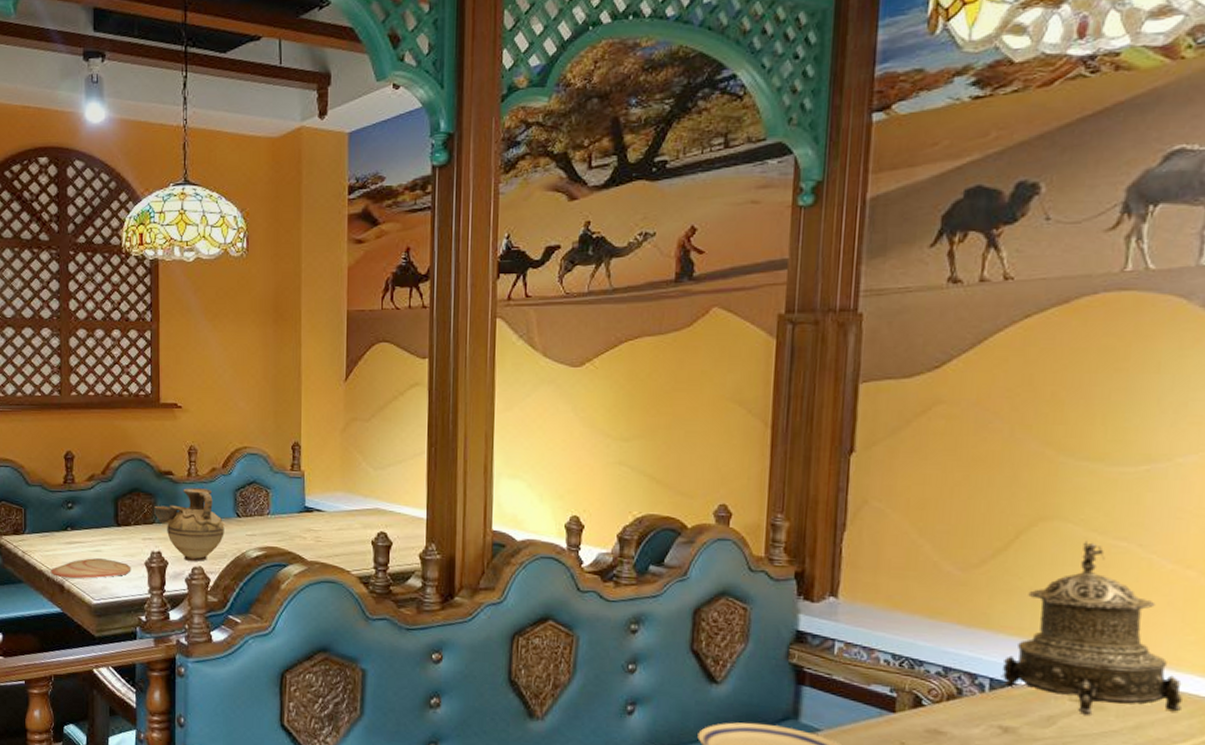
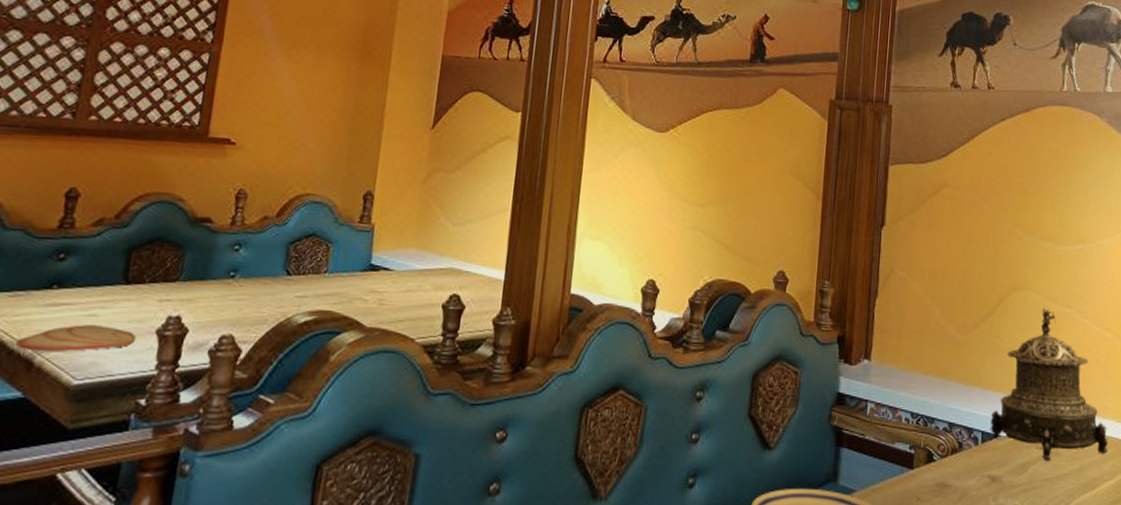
ceramic jug: present [154,488,224,561] -> none [180,239,269,328]

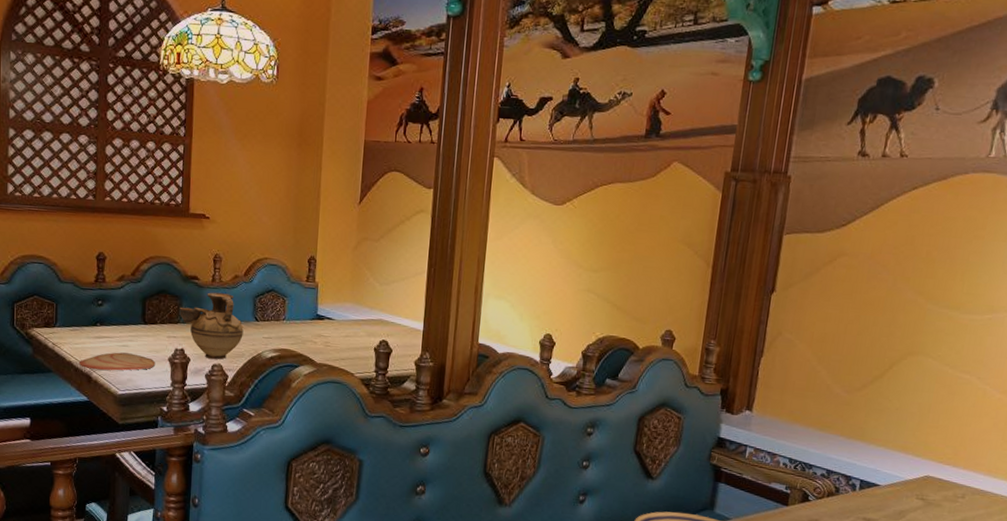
ceramic jug: none [180,239,269,328] -> present [179,292,244,359]
decorative urn: present [989,307,1108,461] -> none [868,372,998,511]

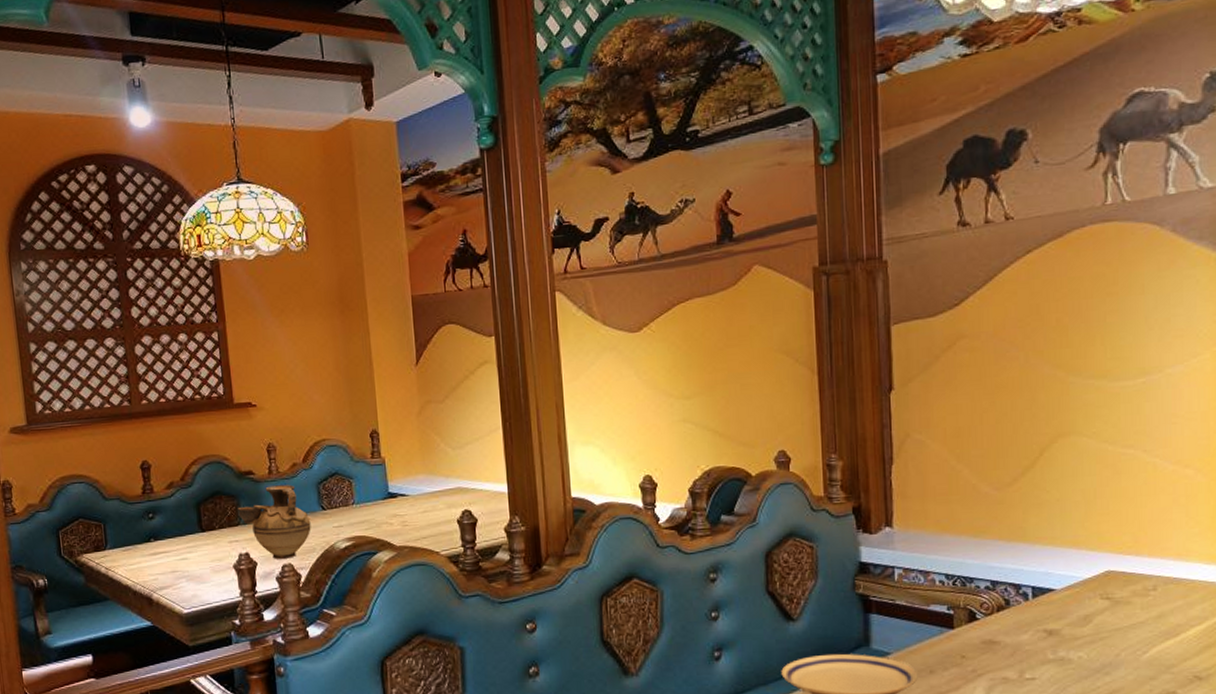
plate: present [78,352,156,371] -> none [136,566,220,590]

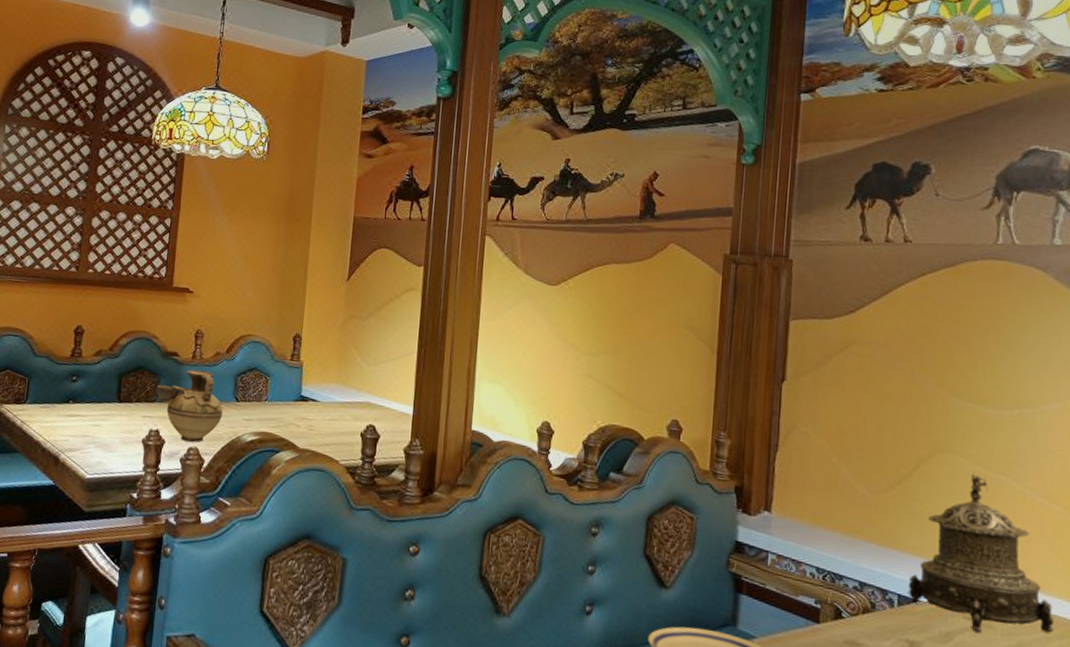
decorative urn: none [1041,451,1194,611] -> present [907,473,1054,633]

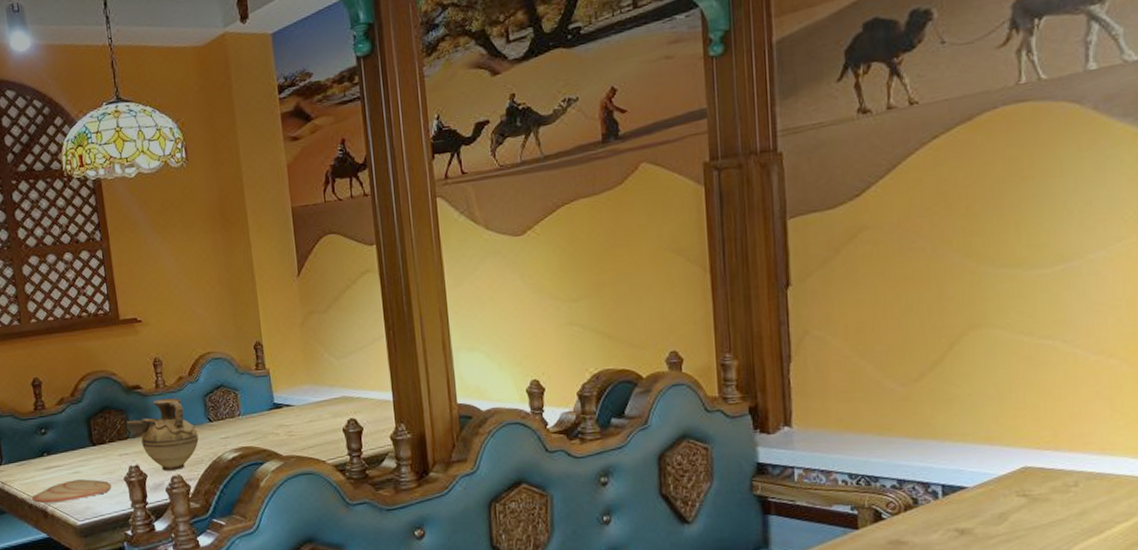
plate: none [47,432,129,453] -> present [31,479,112,503]
decorative urn: present [907,473,1054,633] -> none [951,343,1120,508]

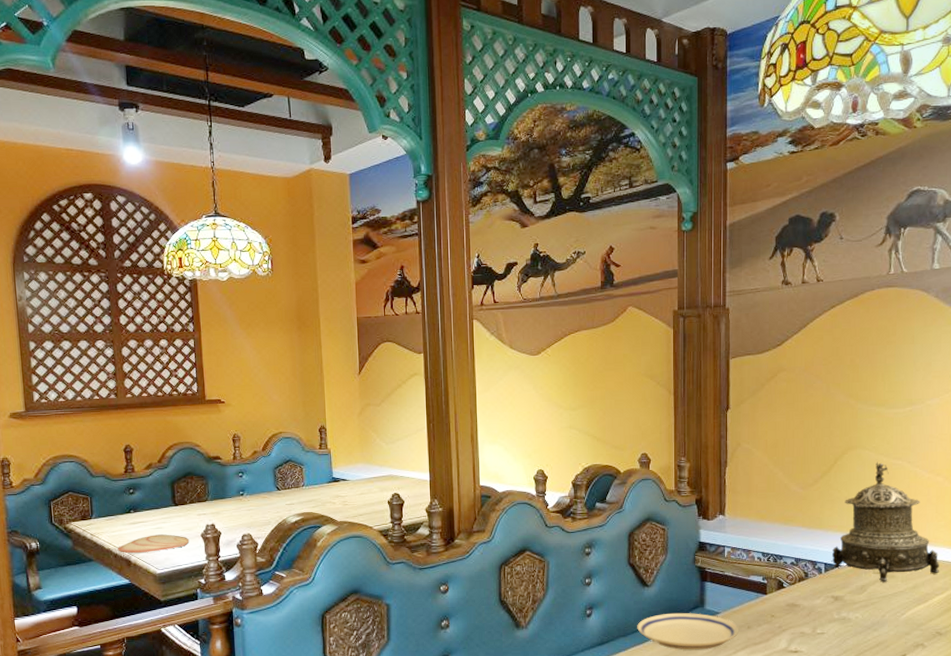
ceramic jug: present [127,398,199,471] -> none [206,469,268,530]
decorative urn: none [951,343,1120,508] -> present [831,461,939,582]

